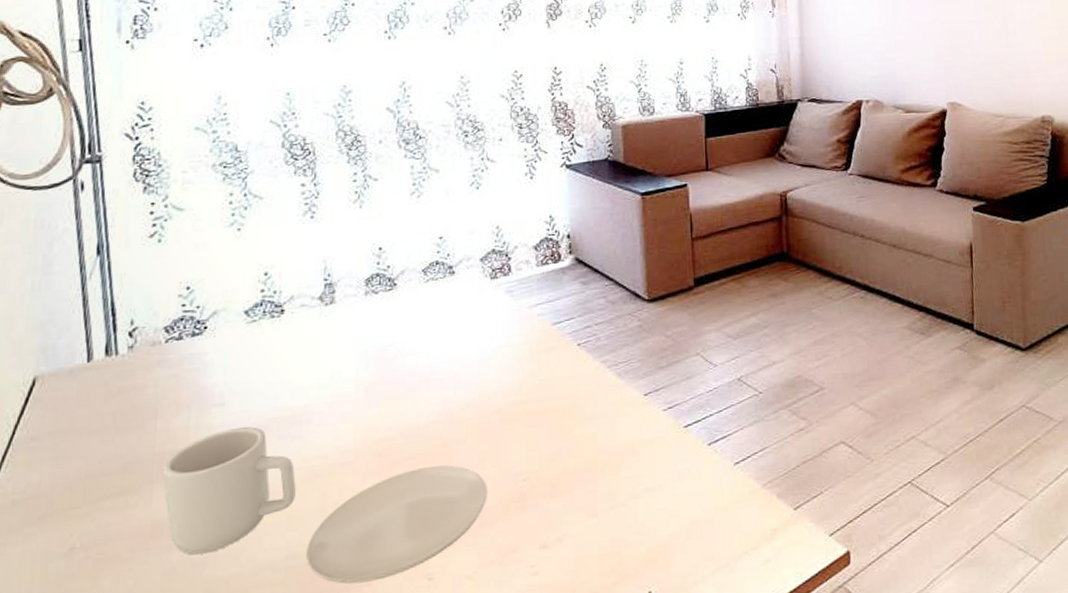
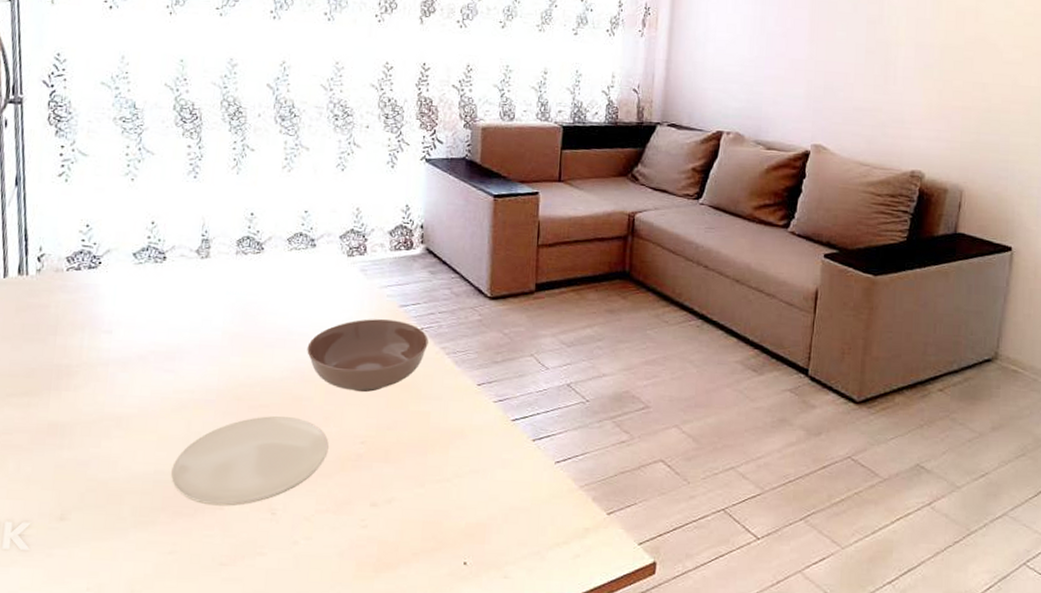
mug: present [162,426,296,555] -> none [58,354,167,457]
bowl: none [454,340,587,425] -> present [307,319,428,392]

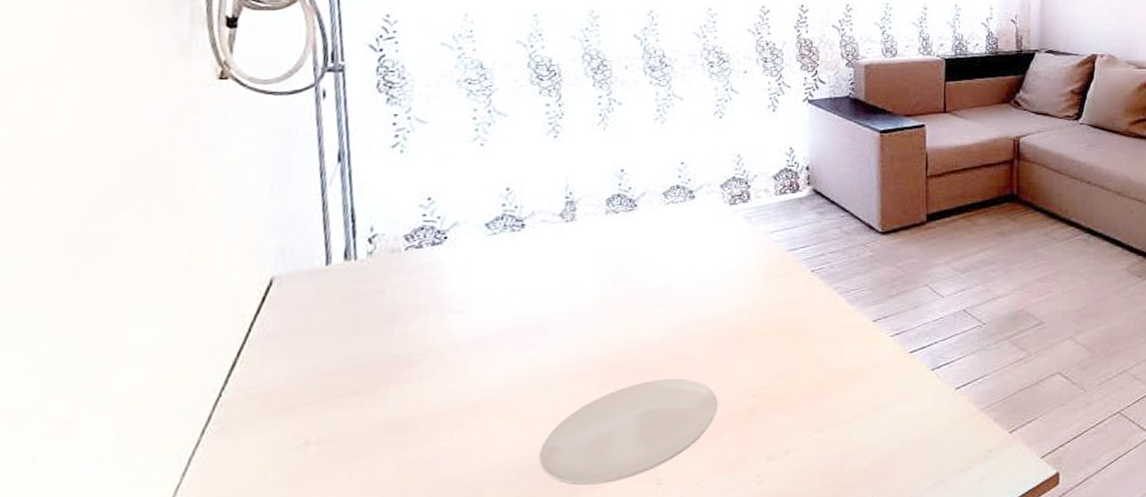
bowl: present [307,319,428,392] -> none [689,265,820,343]

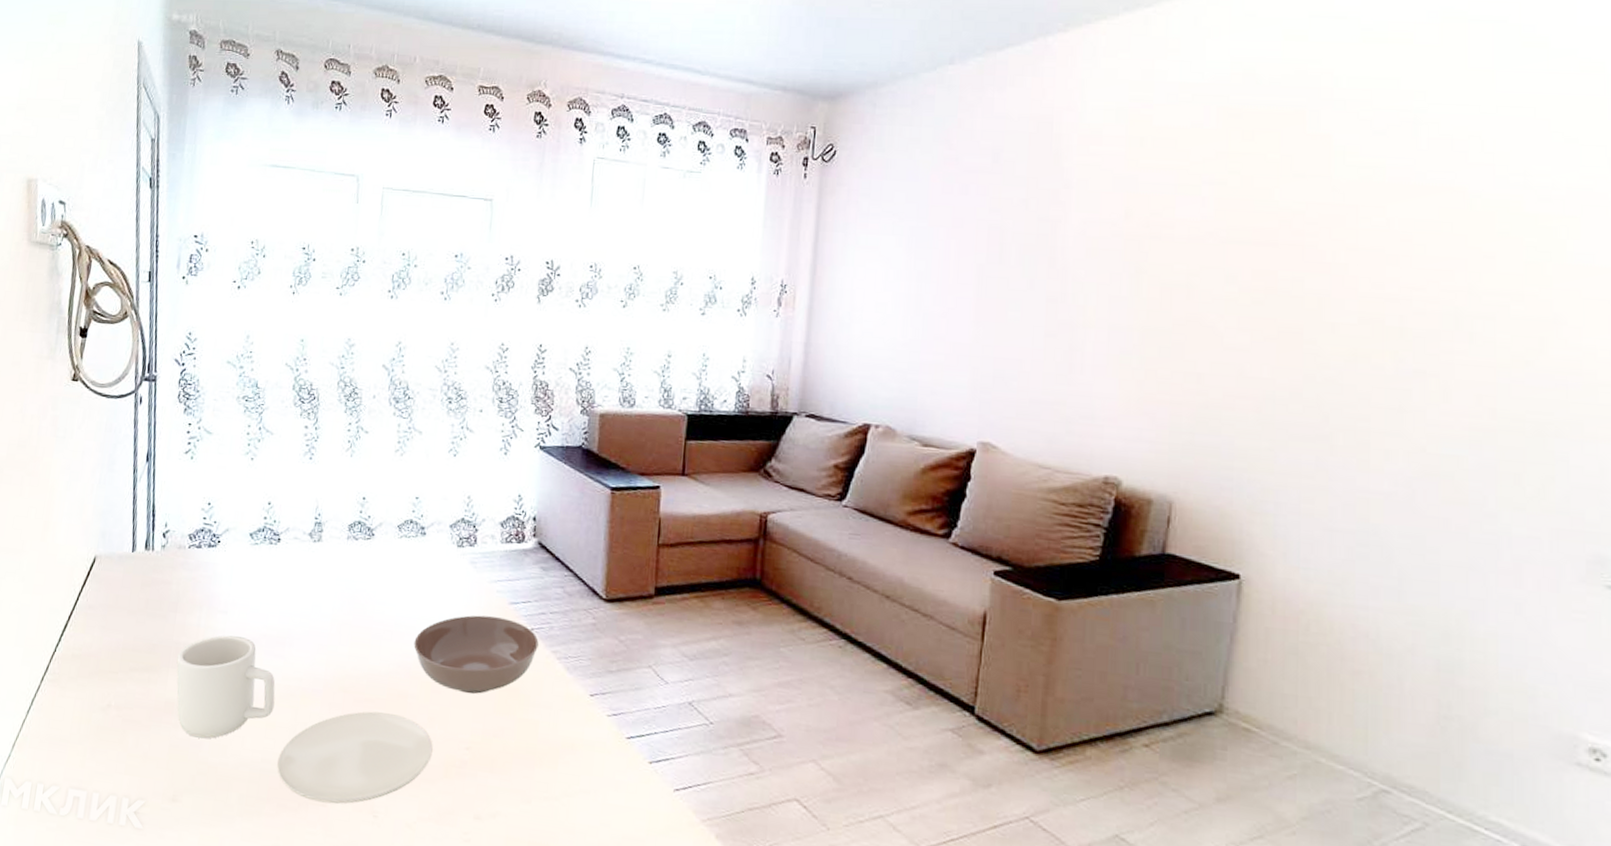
mug: none [399,334,531,453] -> present [176,635,276,739]
bowl: none [689,265,820,343] -> present [414,615,539,694]

